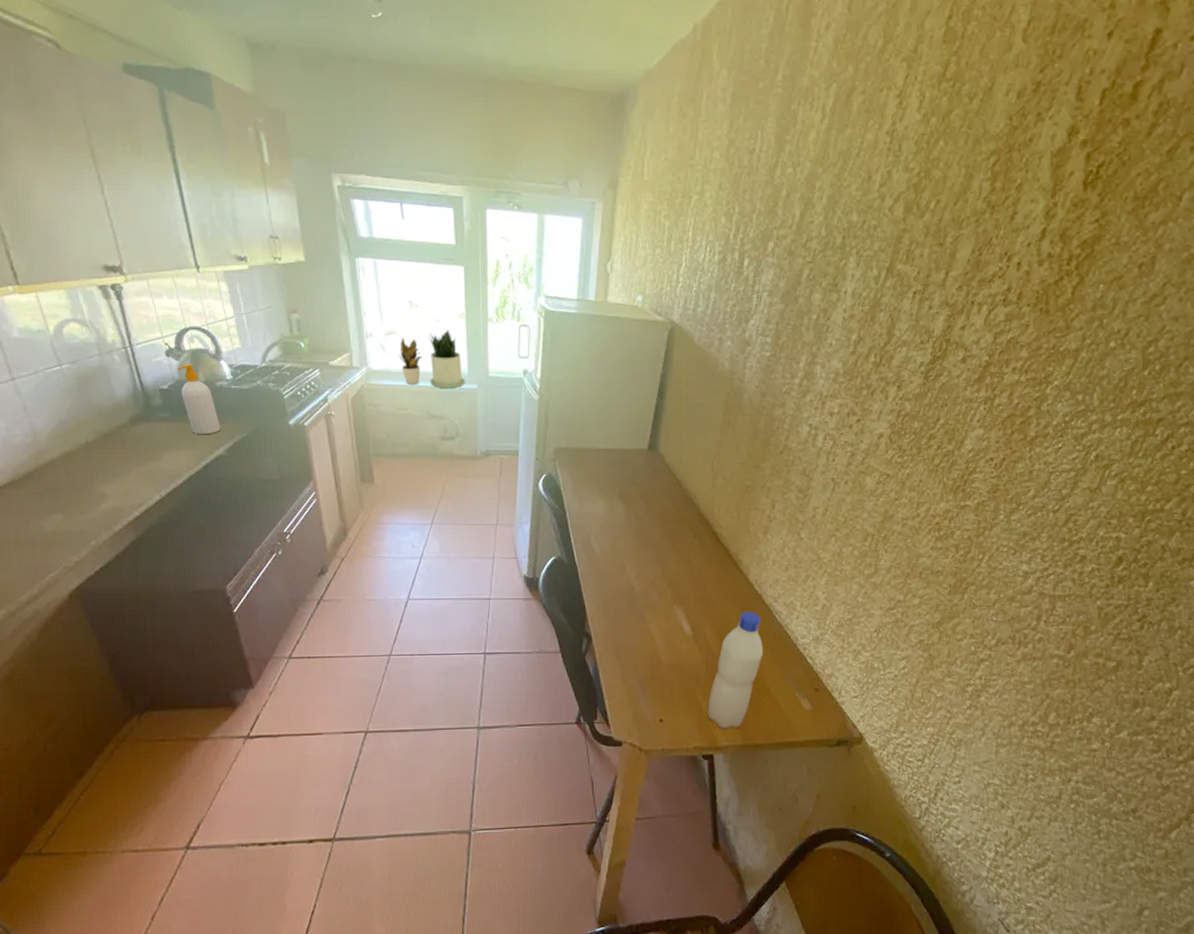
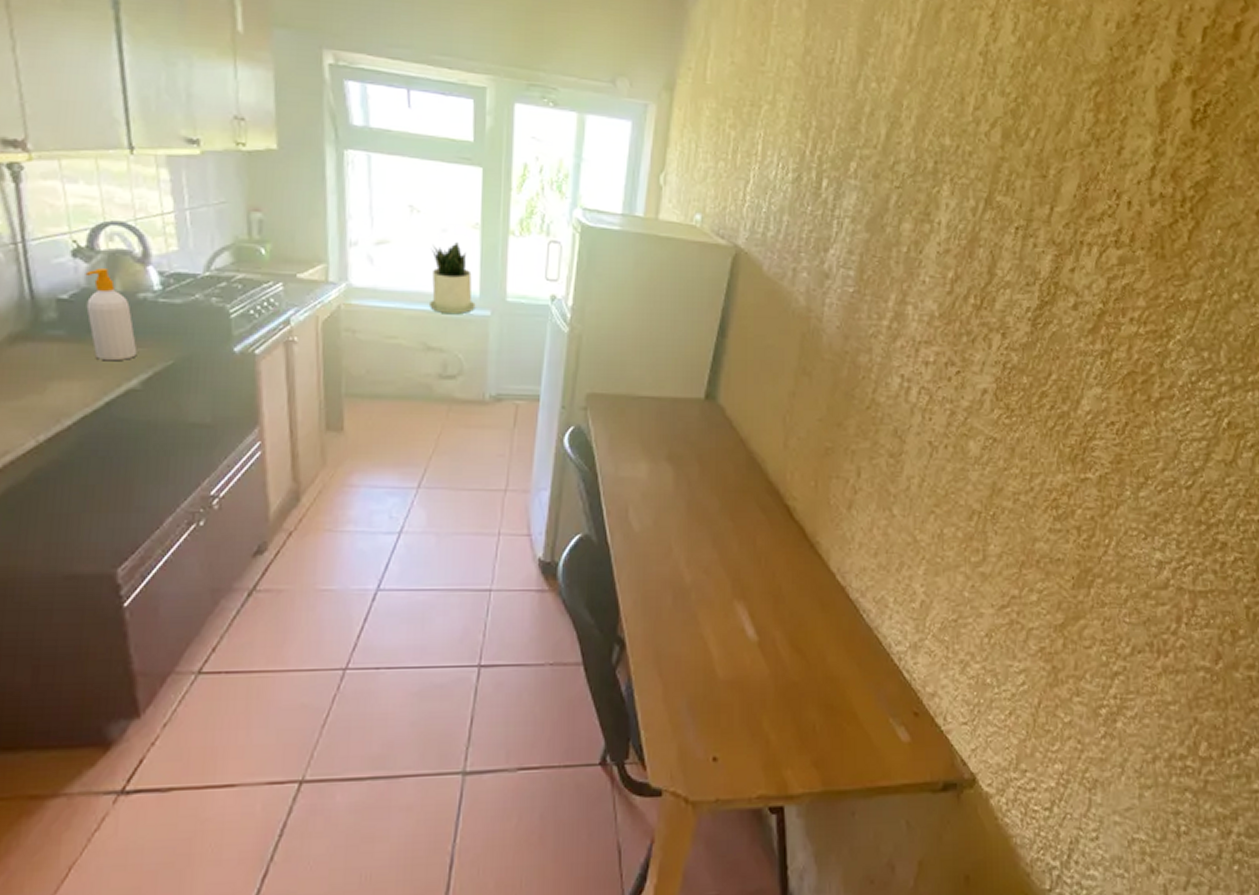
potted plant: present [398,337,423,384] -> none [390,248,423,307]
water bottle: present [707,611,764,730] -> none [776,608,849,771]

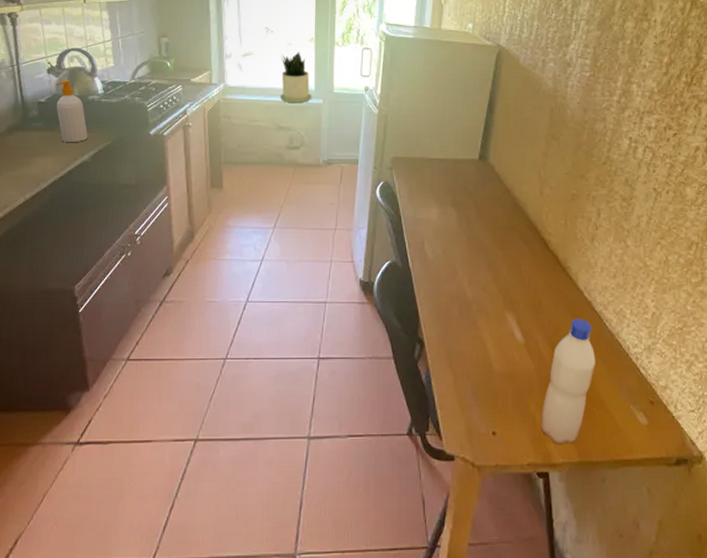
water bottle: none [776,608,849,771] -> present [541,318,596,445]

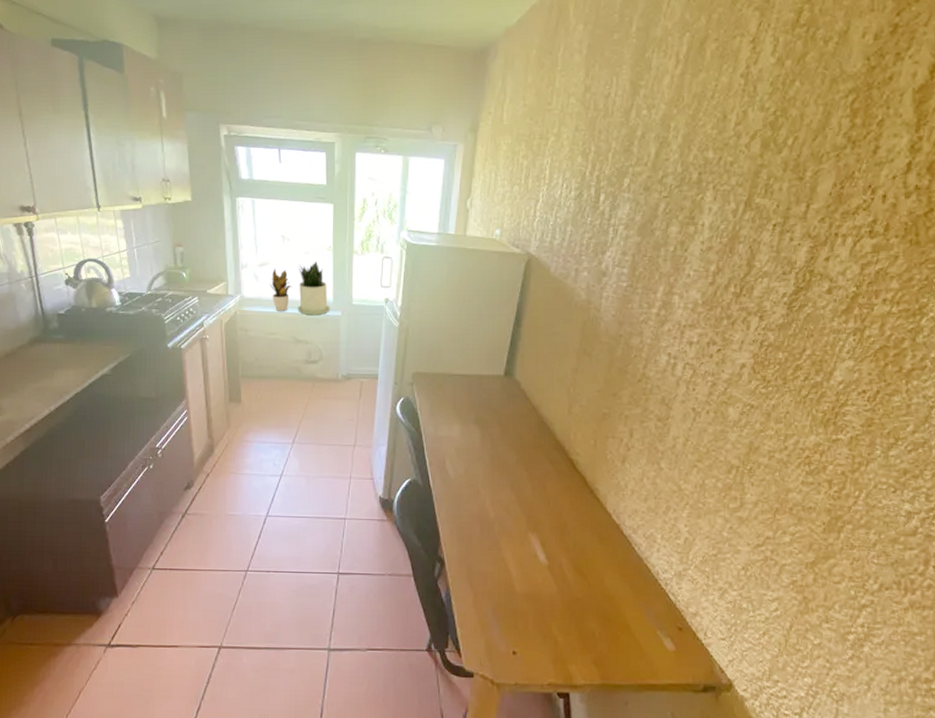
soap bottle: present [56,80,88,143] -> none [74,292,107,356]
potted plant: none [253,58,275,99] -> present [270,268,292,311]
water bottle: present [541,318,596,445] -> none [563,541,623,667]

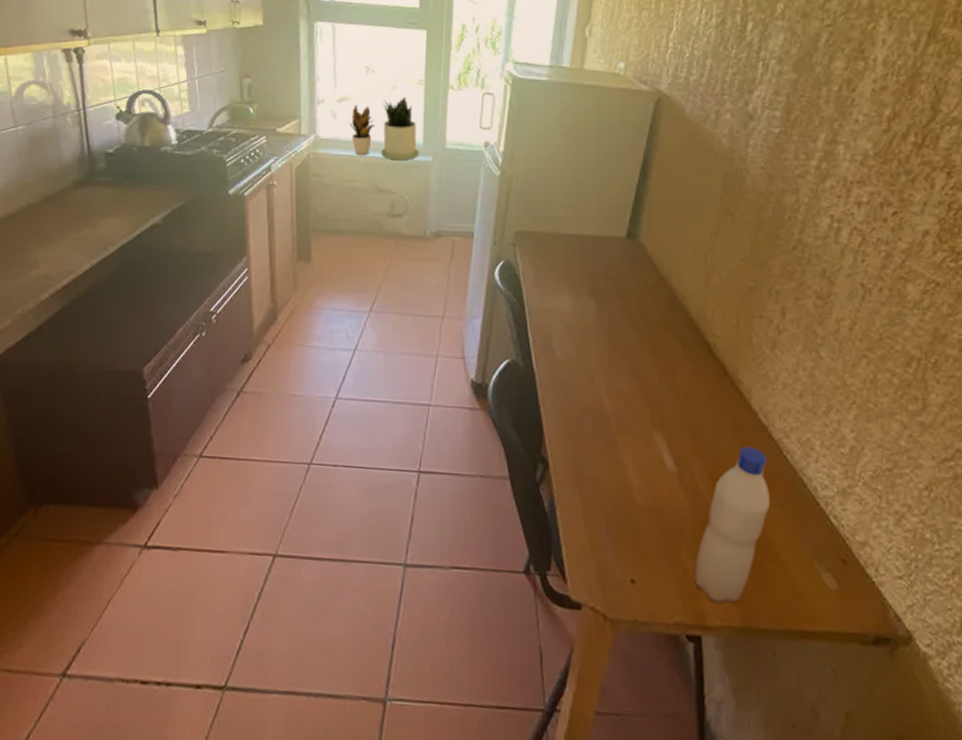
water bottle: none [563,541,623,667] -> present [694,446,771,604]

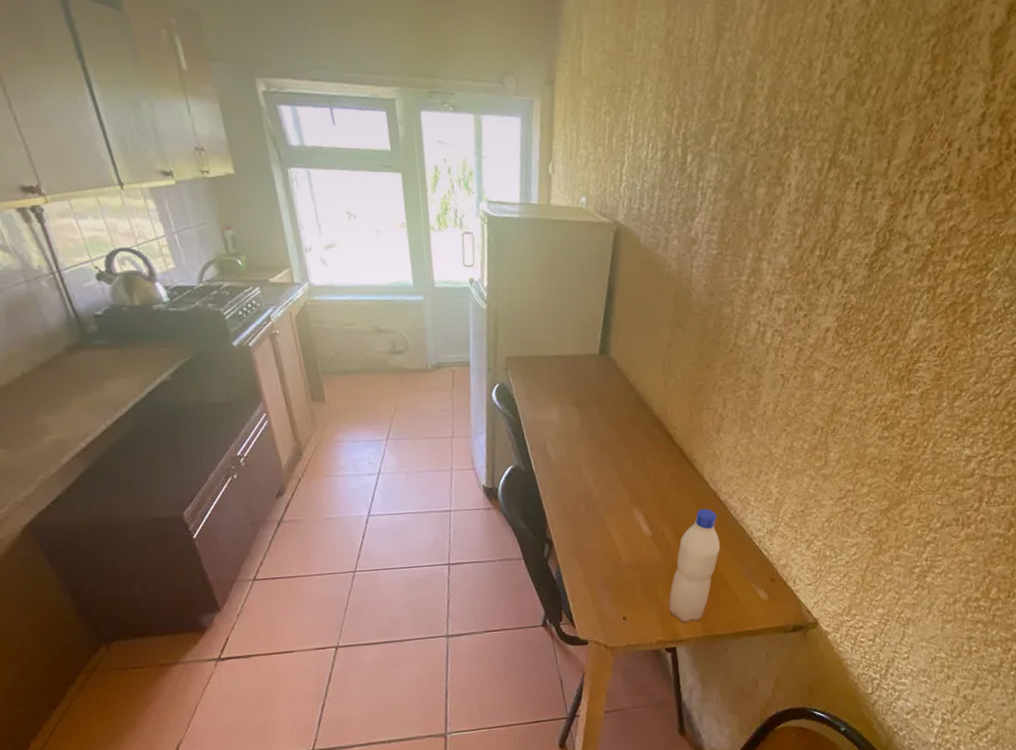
potted plant: present [349,104,376,155] -> none [340,250,366,299]
planter: present [380,97,420,160] -> none [369,241,411,301]

